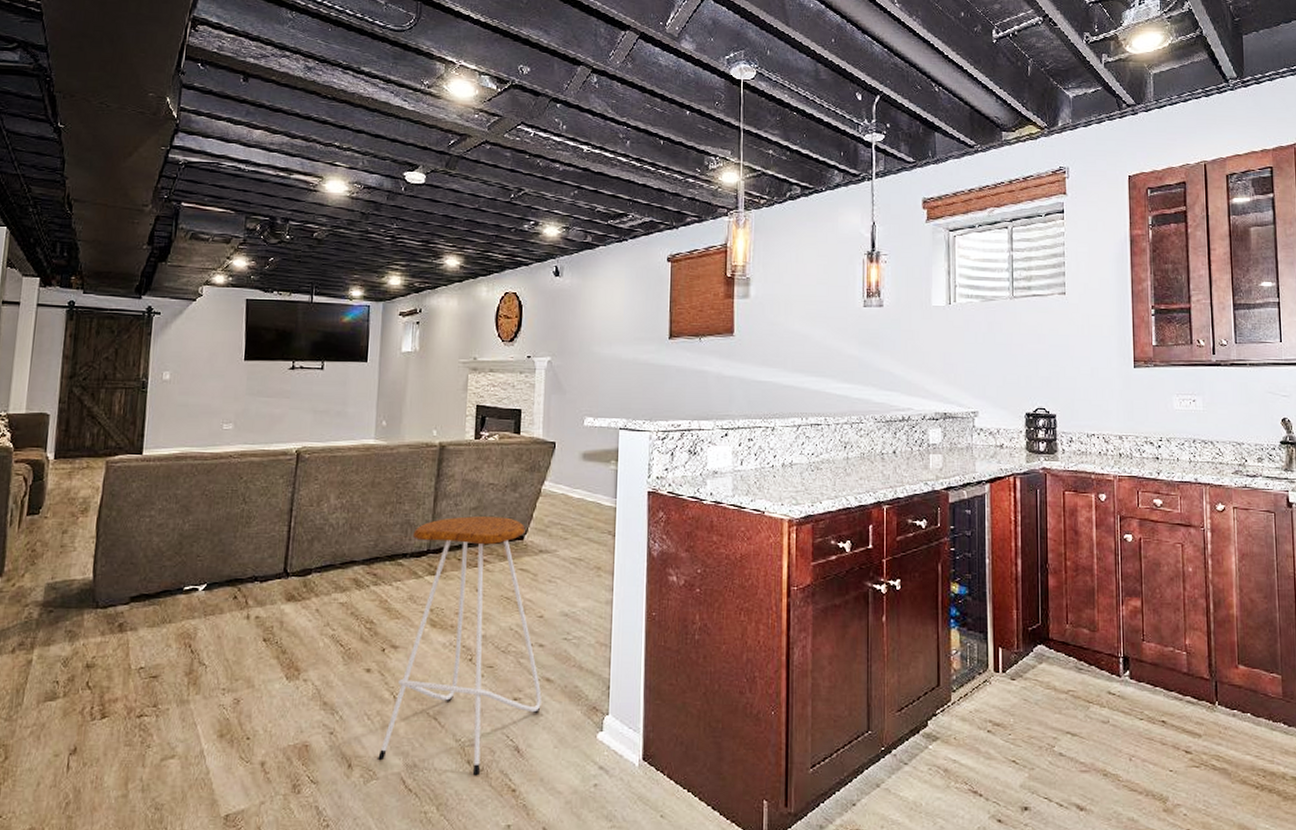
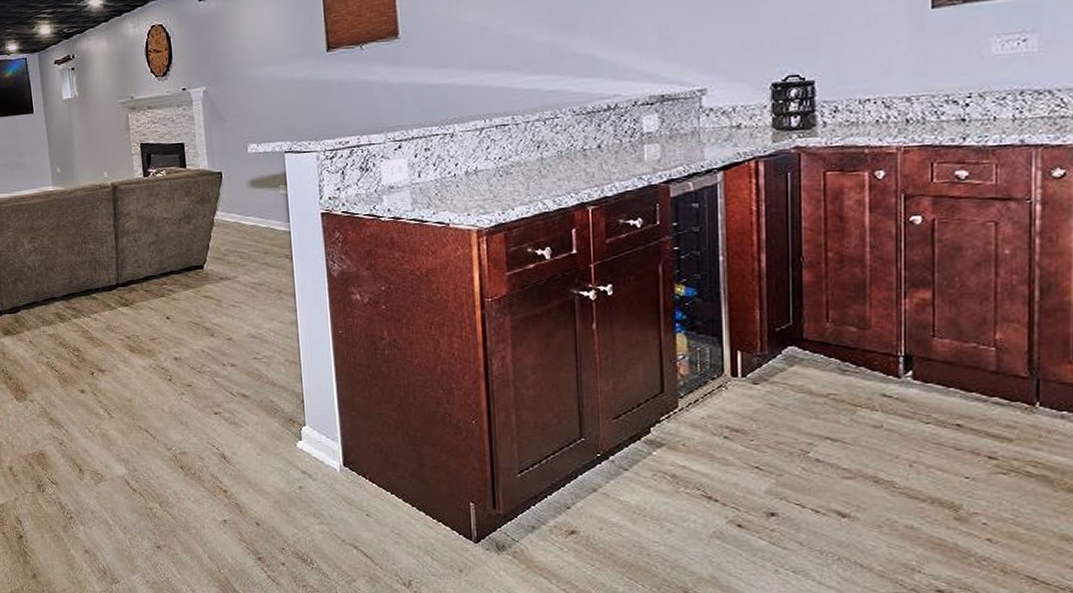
bar stool: present [378,516,542,776] -> none [101,249,241,479]

